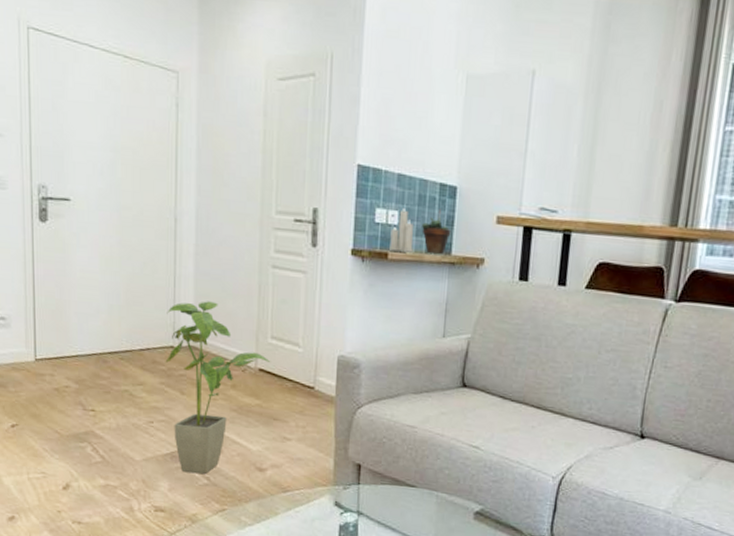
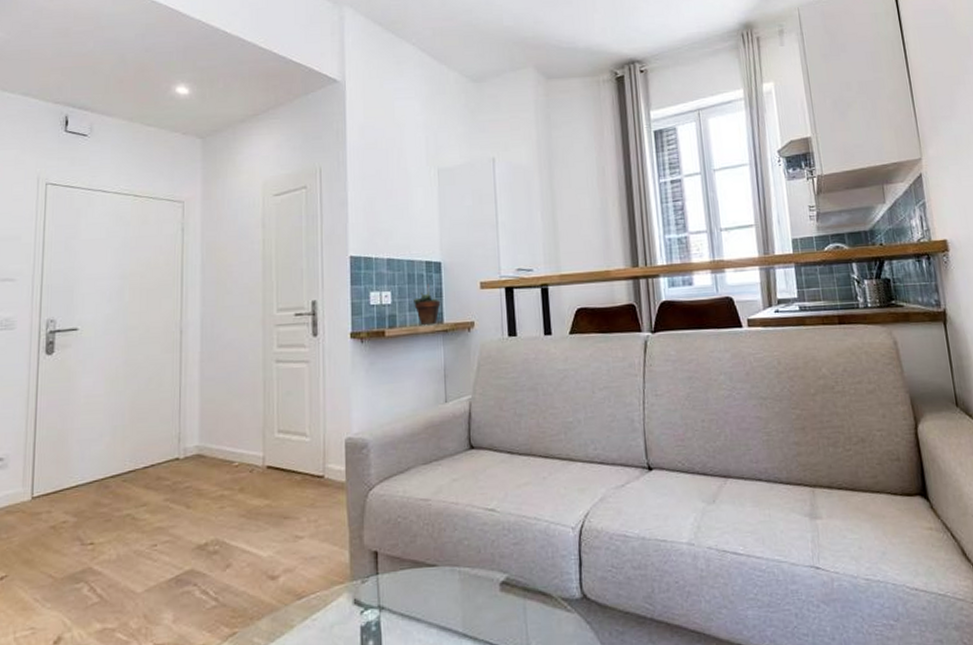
house plant: present [165,301,271,475] -> none [170,405,279,597]
candle: present [390,208,413,253] -> none [385,288,408,328]

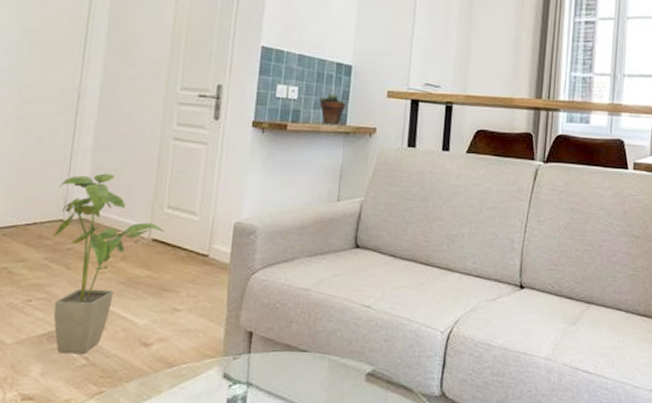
house plant: none [170,405,279,597] -> present [52,173,166,355]

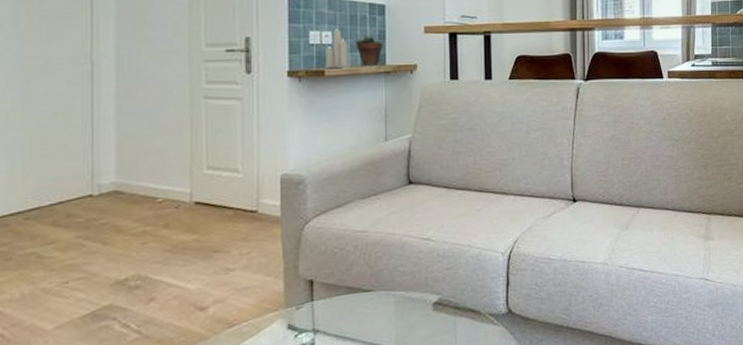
house plant: present [52,173,166,355] -> none [82,141,208,332]
candle: none [289,84,312,124] -> present [326,28,349,68]

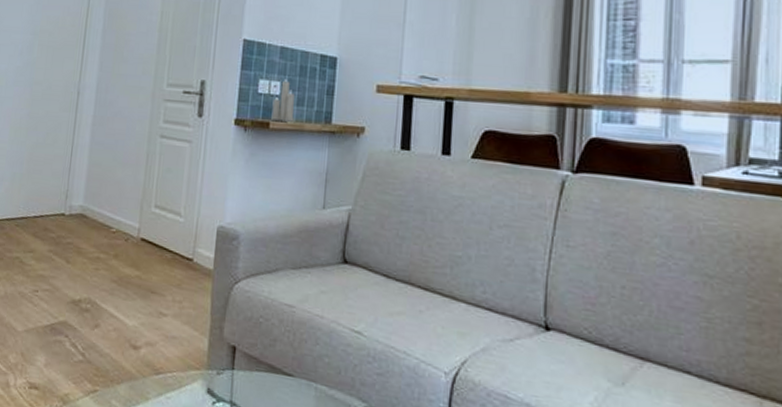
succulent plant: present [356,25,384,67] -> none [302,79,332,125]

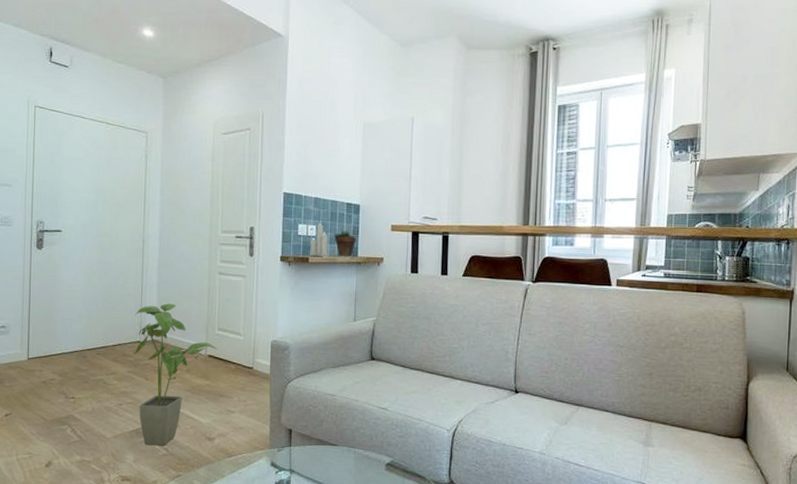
house plant: none [55,169,153,350] -> present [133,303,218,446]
succulent plant: none [302,79,332,125] -> present [334,222,357,257]

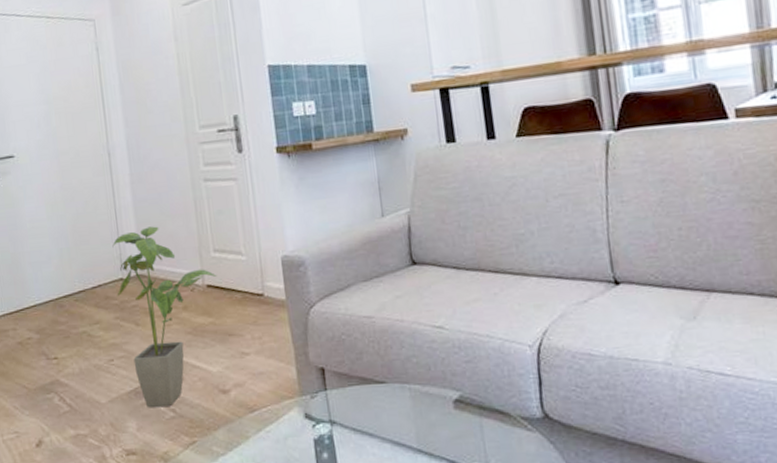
candle: present [310,223,328,256] -> none [310,97,336,141]
succulent plant: present [334,222,357,257] -> none [339,89,369,136]

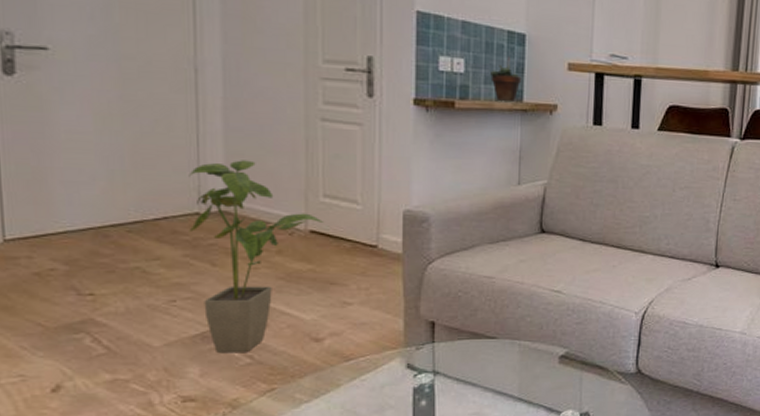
succulent plant: none [339,89,369,136] -> present [490,56,522,103]

